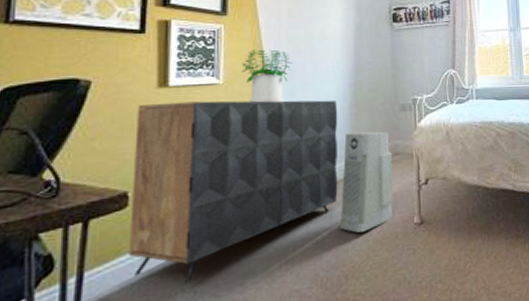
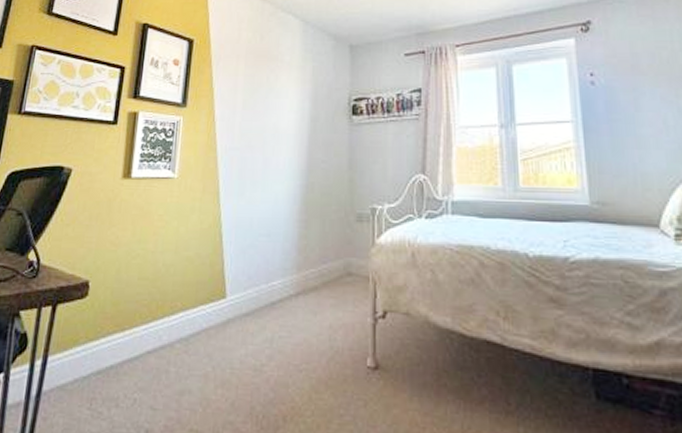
dresser: present [128,100,338,285] -> none [83,194,287,389]
potted plant: present [241,49,292,103] -> none [194,143,244,201]
air purifier: present [340,132,394,233] -> none [281,243,345,366]

